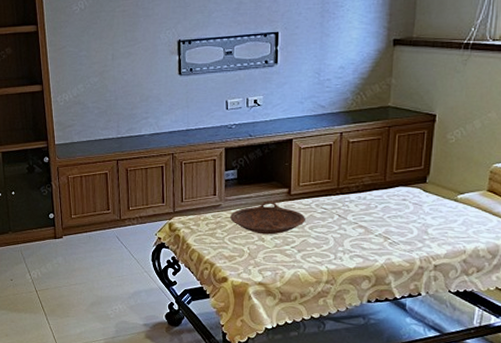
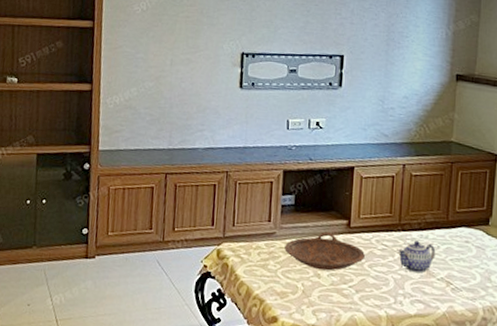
teapot: none [337,202,374,232] -> present [398,240,436,274]

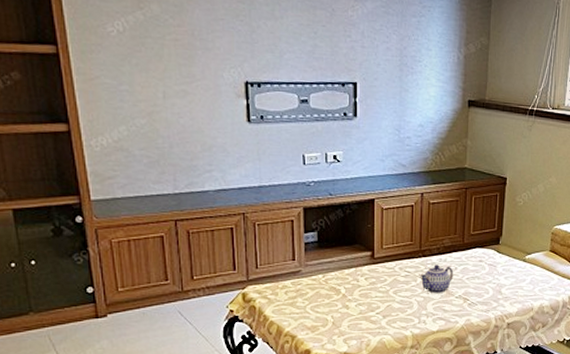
bowl: present [284,231,366,271] -> none [311,265,390,301]

